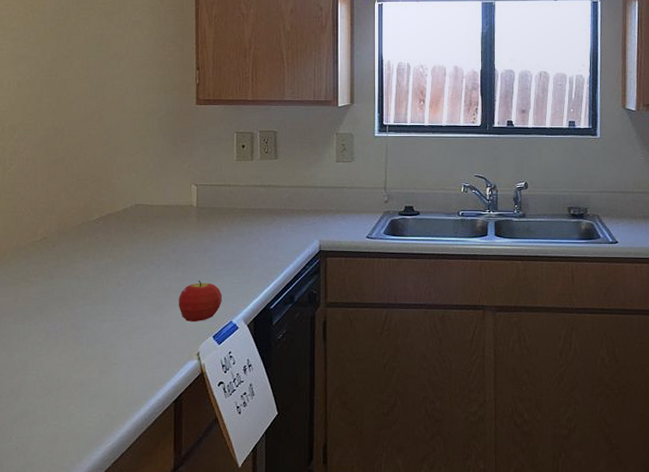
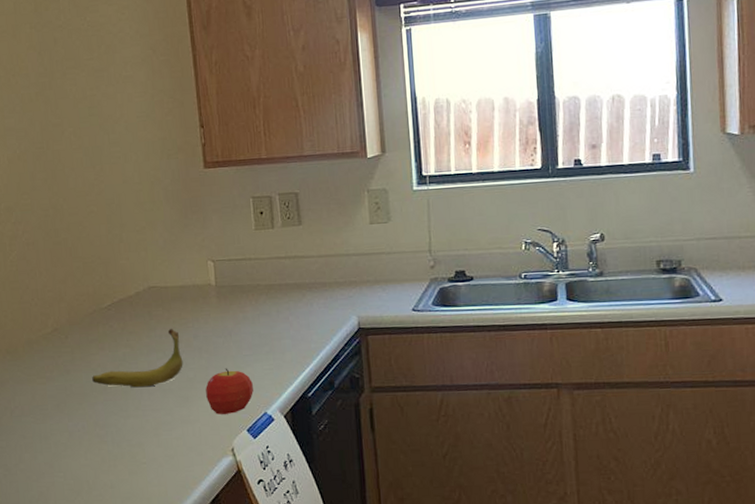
banana: none [74,242,161,294] -> present [92,328,183,388]

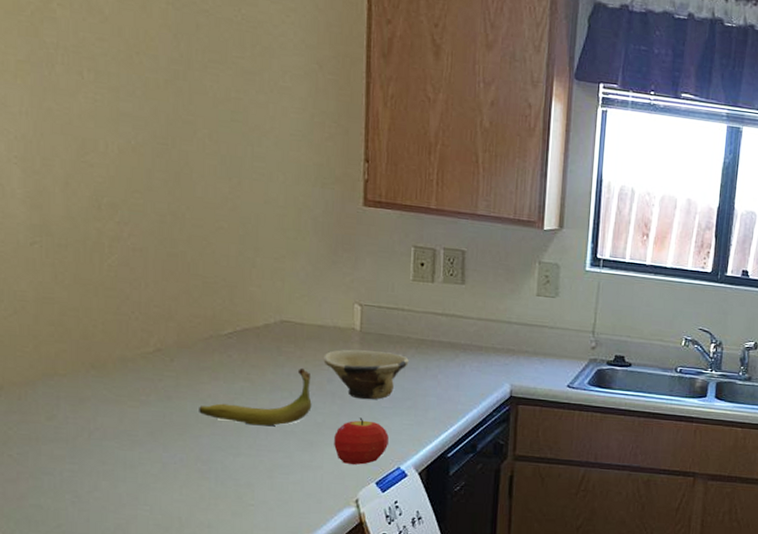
bowl: none [186,302,262,351] -> present [322,349,409,400]

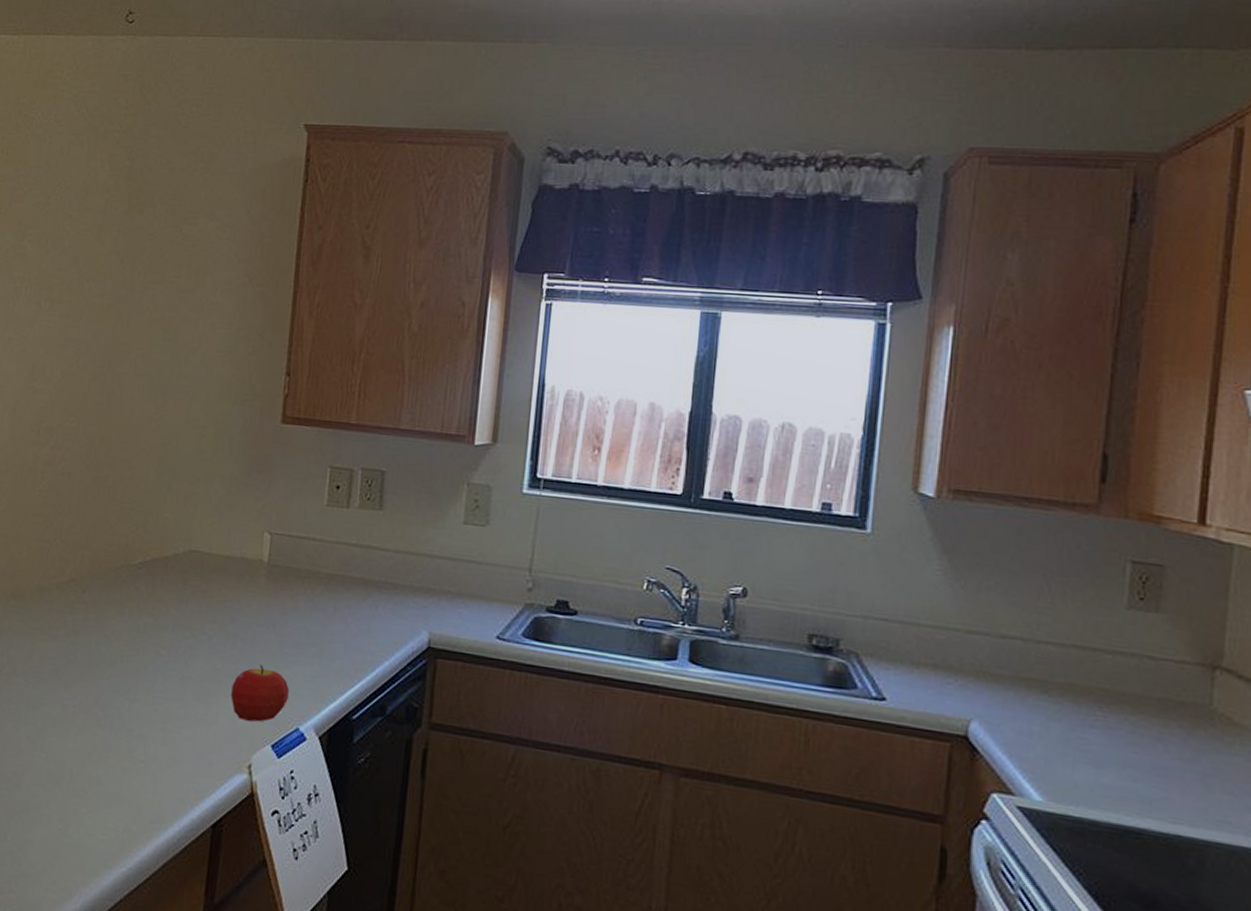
banana: present [199,367,312,426] -> none [102,603,215,670]
bowl: present [322,349,409,400] -> none [227,584,317,644]

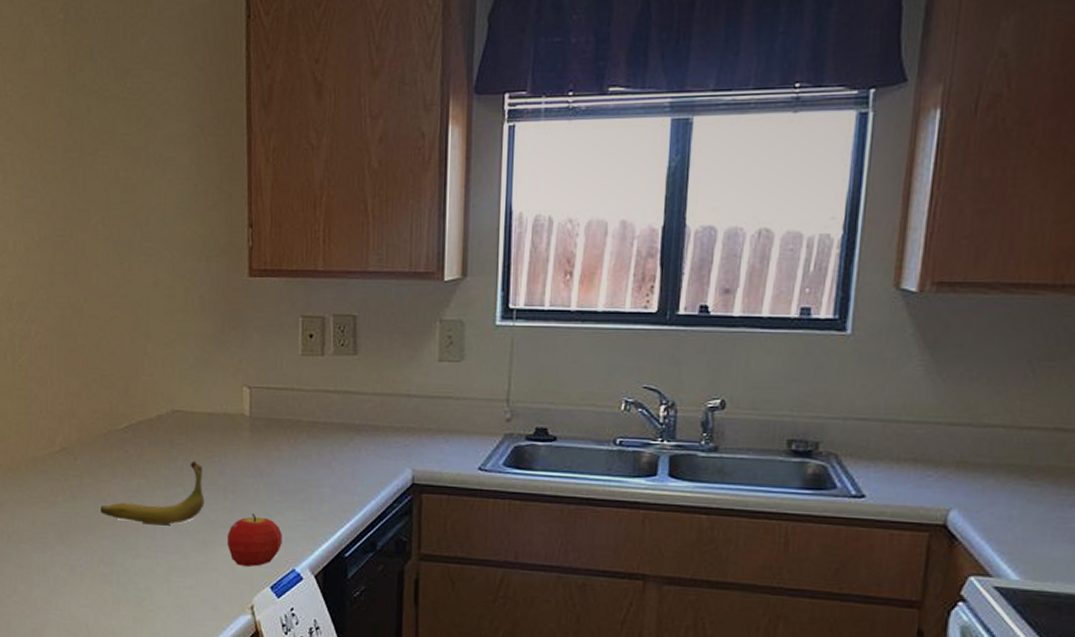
banana: none [102,603,215,670] -> present [100,460,205,526]

